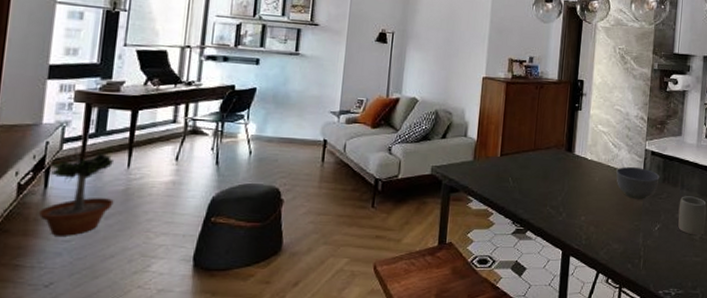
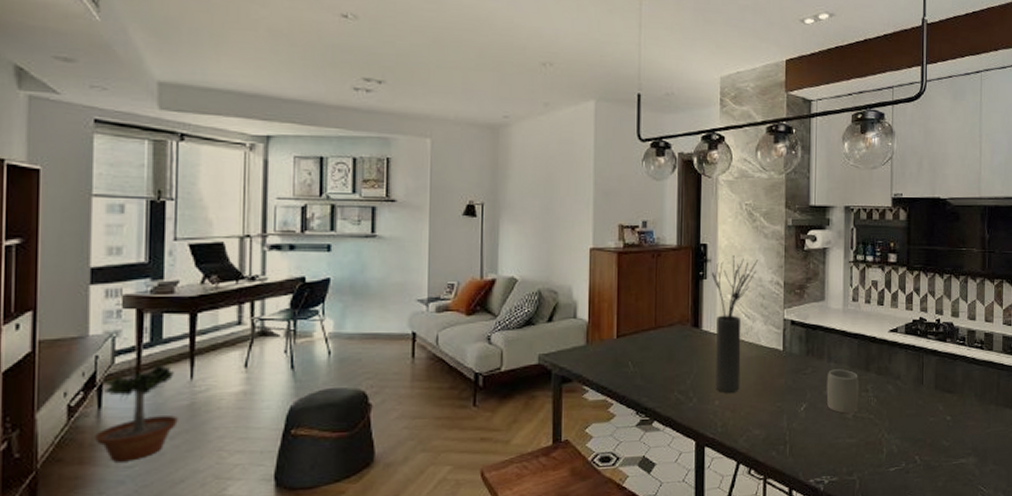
vase: none [583,91,627,210] -> present [711,255,759,393]
bowl: present [616,166,660,199] -> none [752,339,802,377]

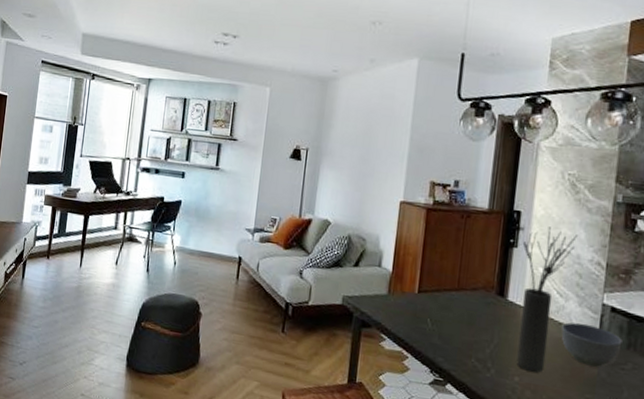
potted tree: present [93,360,178,462] -> none [17,244,70,323]
bowl: none [752,339,802,377] -> present [561,322,623,367]

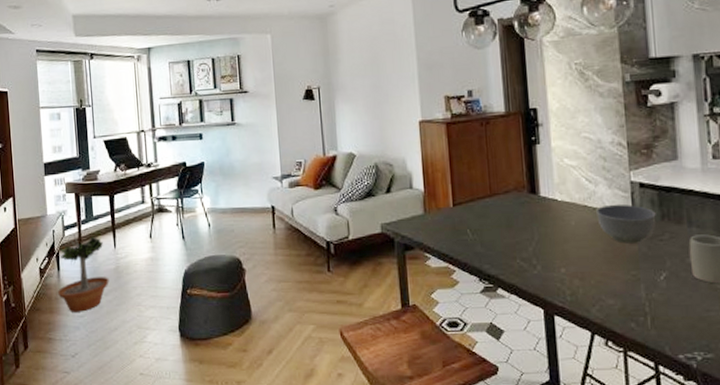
potted tree: none [17,244,70,323] -> present [57,233,109,312]
vase: present [516,226,579,373] -> none [544,118,596,260]

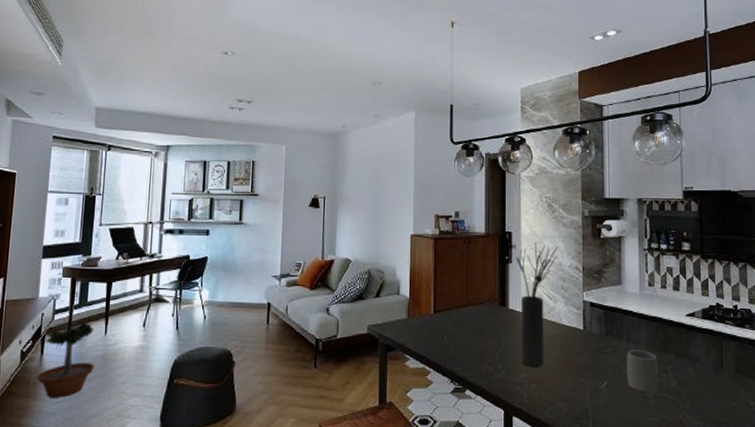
vase: none [544,118,596,260] -> present [515,242,559,367]
bowl: present [596,204,656,244] -> none [554,319,602,354]

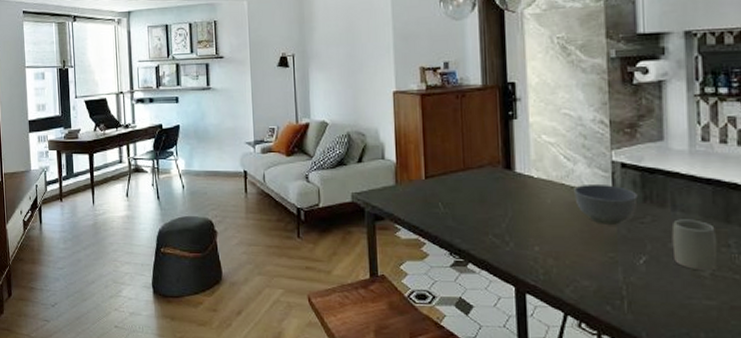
potted tree: present [36,317,95,398] -> none [39,188,88,264]
vase: present [515,242,559,367] -> none [521,93,577,239]
bowl: none [554,319,602,354] -> present [574,183,638,225]

